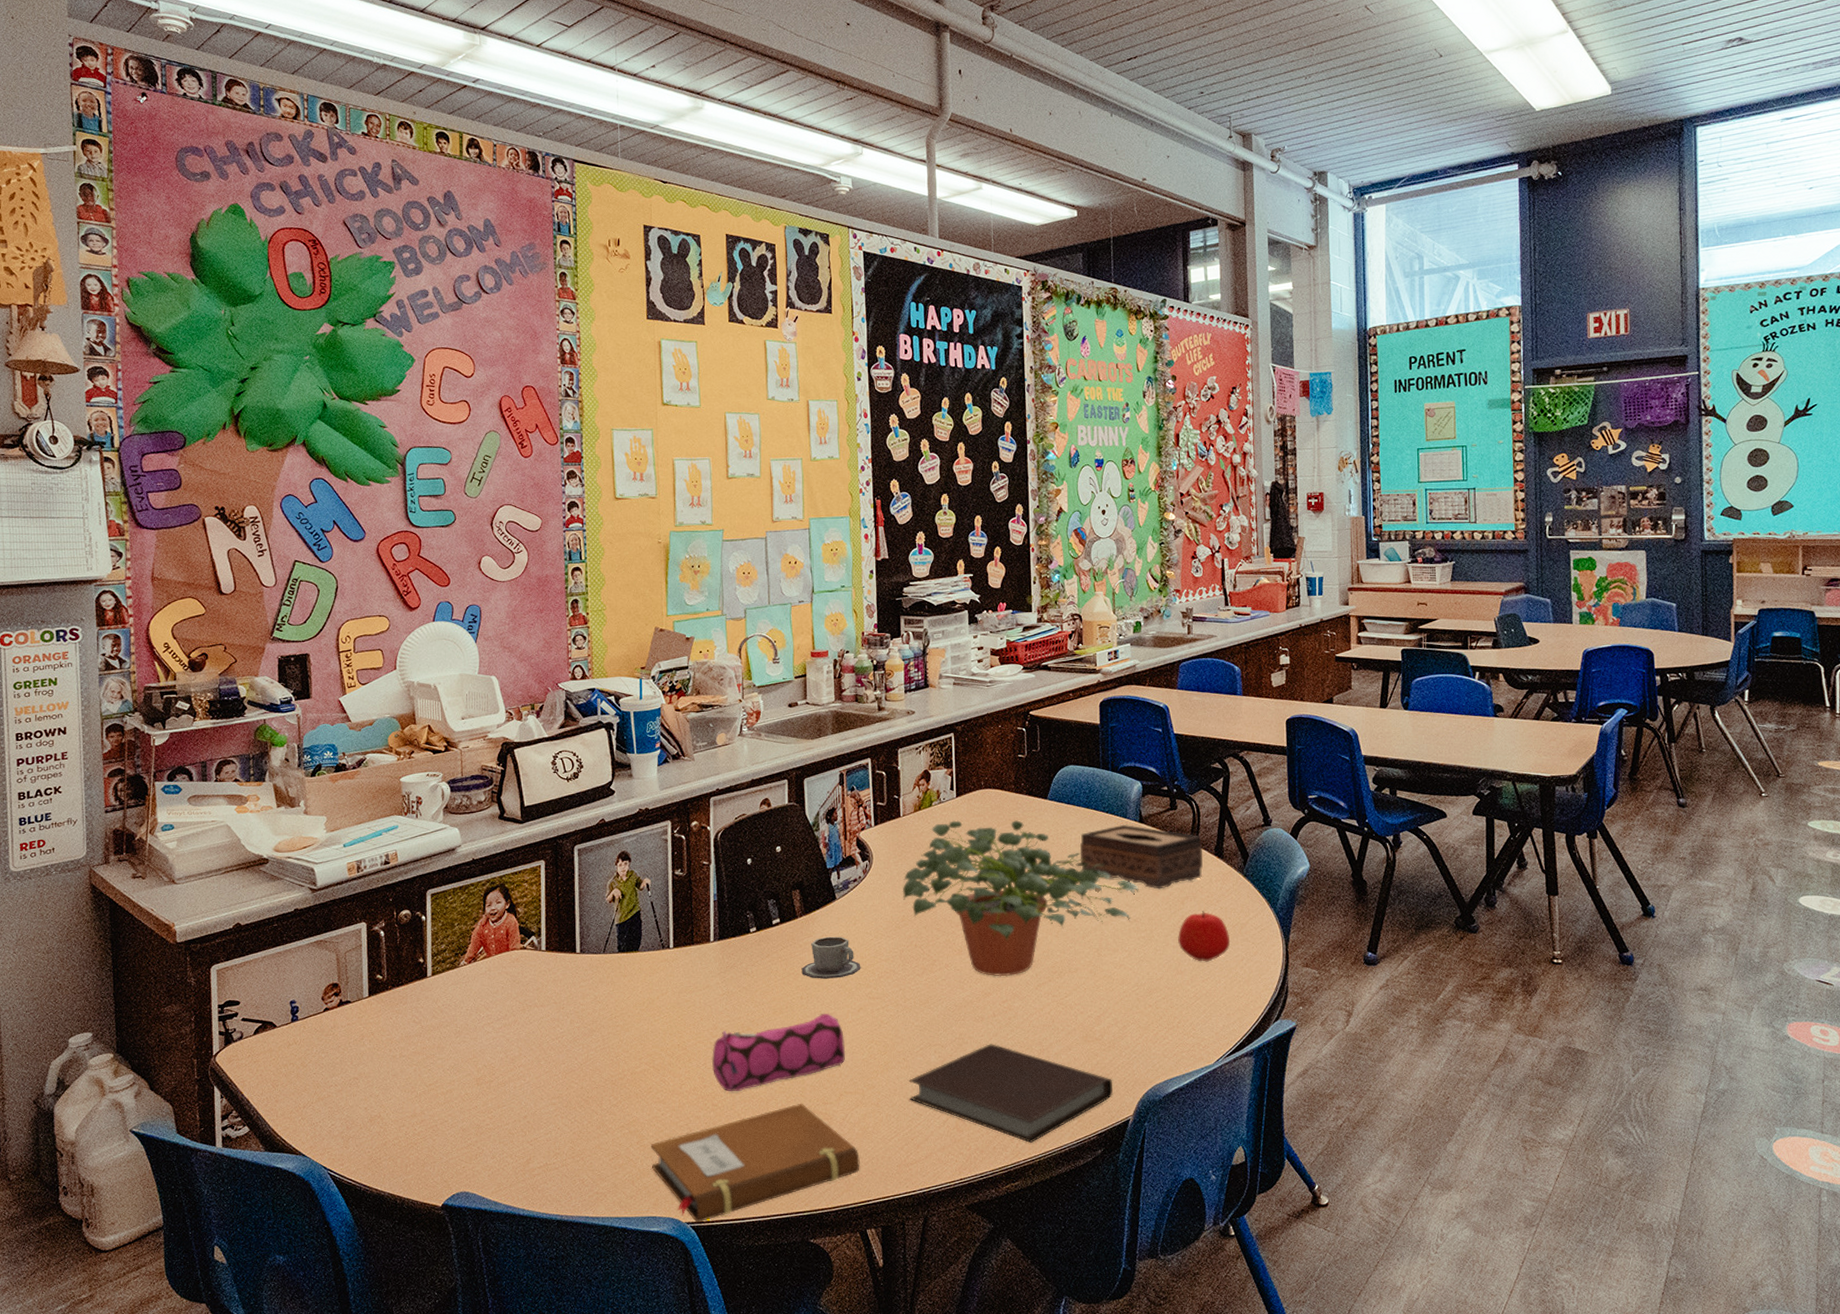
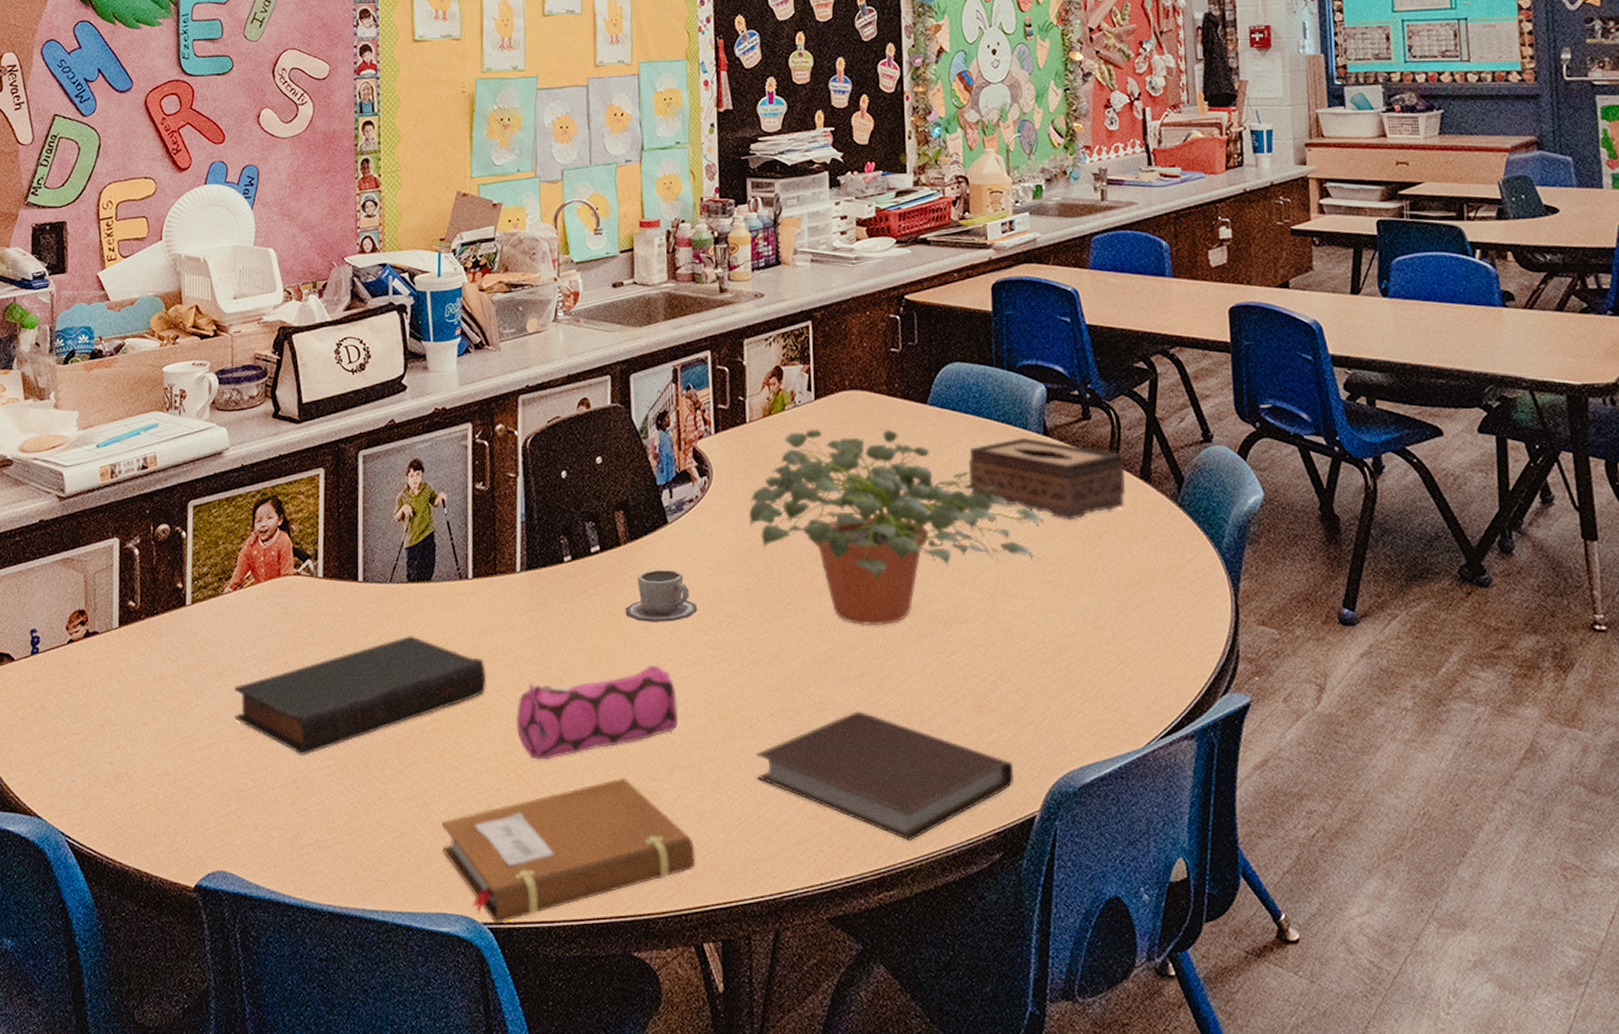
book: none [471,995,687,1096] -> present [234,634,487,755]
apple: present [1178,911,1231,962] -> none [1094,549,1163,615]

